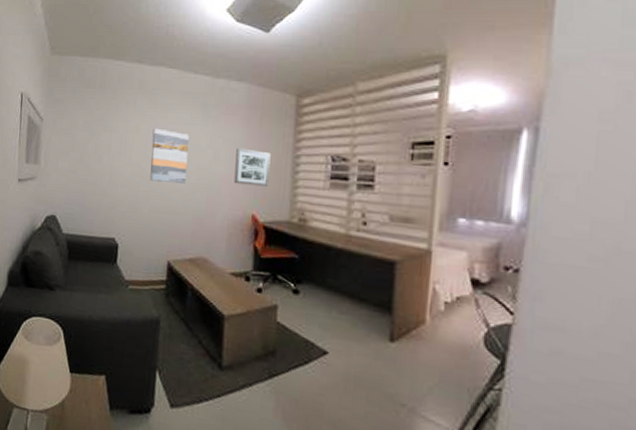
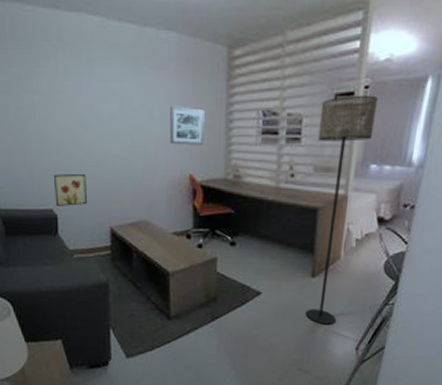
wall art: none [118,205,150,237] -> present [54,173,87,206]
wall art: present [150,128,190,183] -> none [80,87,121,147]
floor lamp: none [382,144,462,405] -> present [305,95,378,324]

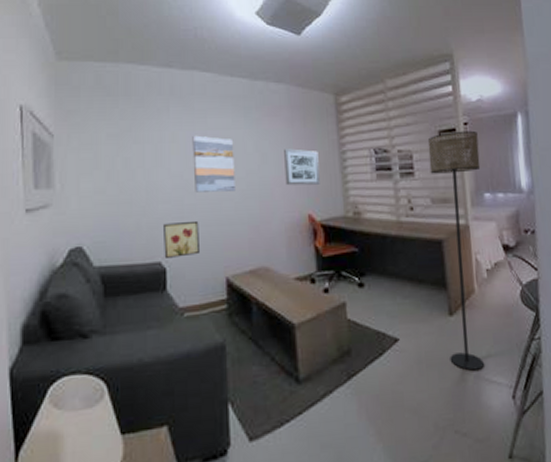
wall art: none [80,87,121,147] -> present [192,135,235,193]

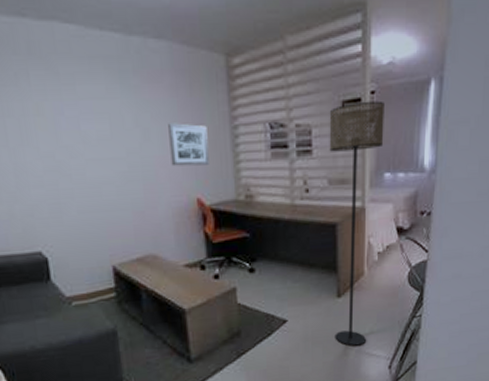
wall art: present [164,220,199,258] -> none [39,206,82,248]
wall art: present [192,135,235,193] -> none [60,106,116,175]

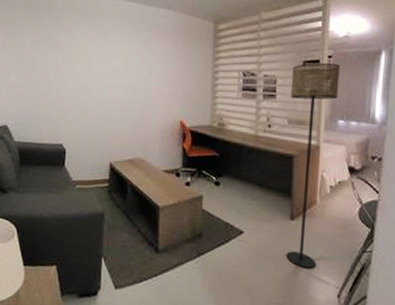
wall art: present [168,123,209,167] -> none [165,65,195,97]

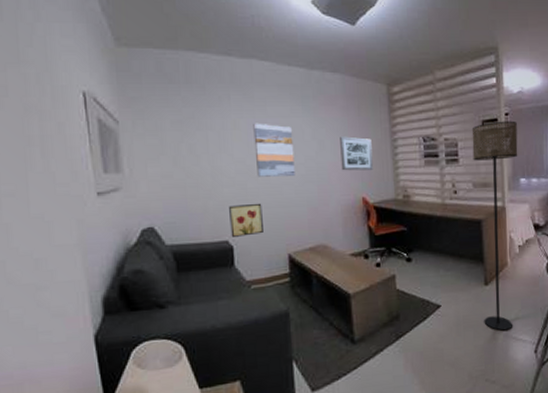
wall art: none [65,115,93,142] -> present [229,203,263,237]
wall art: none [93,48,127,95] -> present [253,123,295,177]
wall art: none [165,65,195,97] -> present [340,136,373,171]

